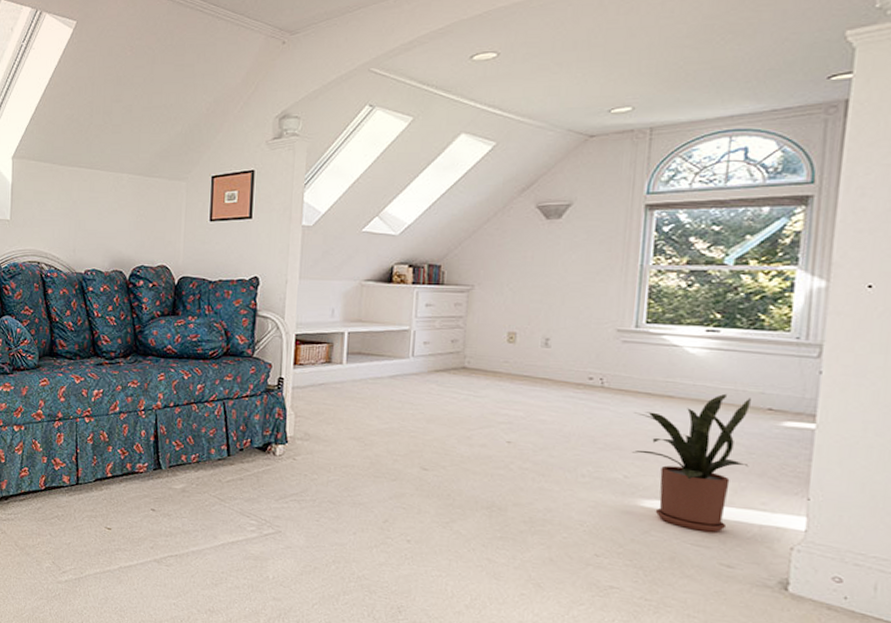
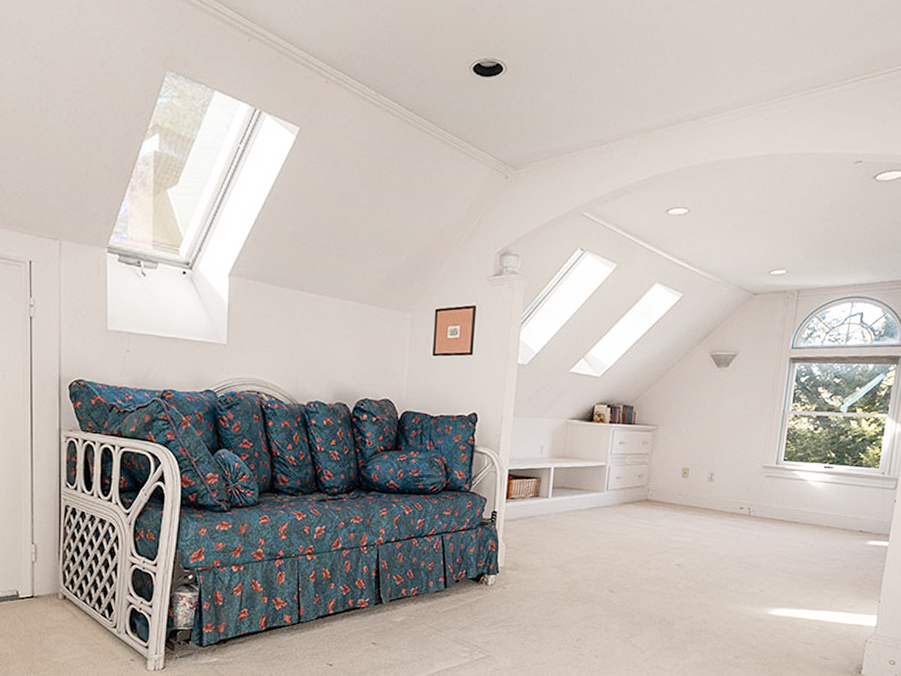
house plant: present [632,393,751,532] -> none [767,519,849,632]

